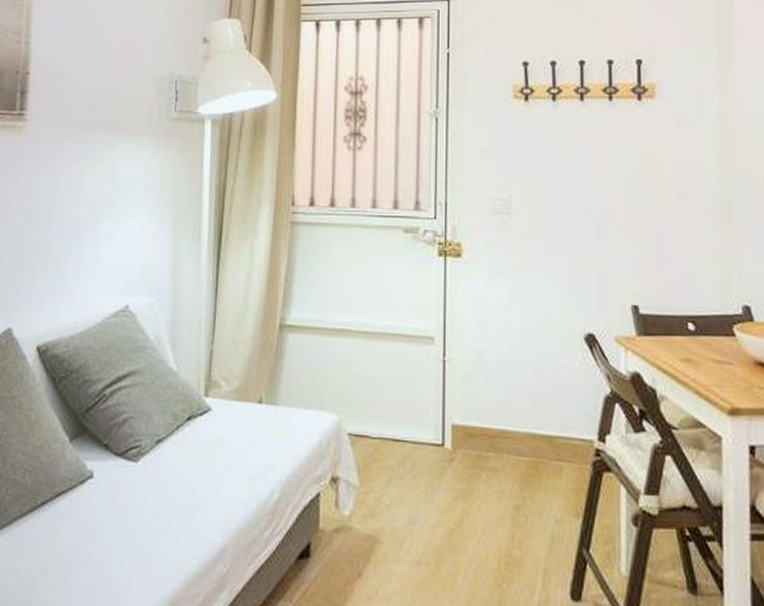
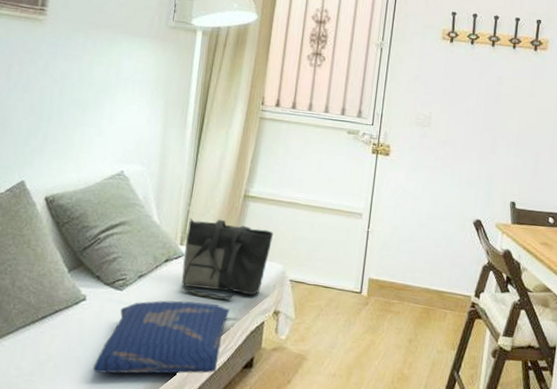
cushion: none [108,471,274,575] -> present [93,300,230,374]
tote bag: none [209,360,321,468] -> present [181,218,273,301]

